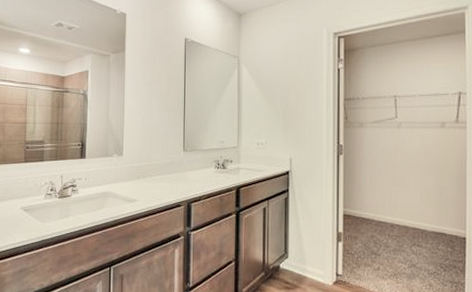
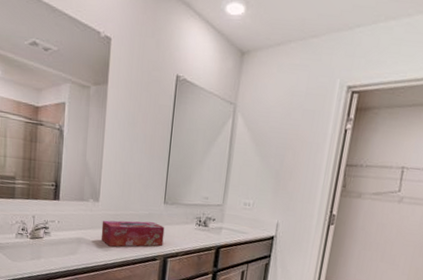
tissue box: none [126,170,186,197] -> present [101,220,165,247]

